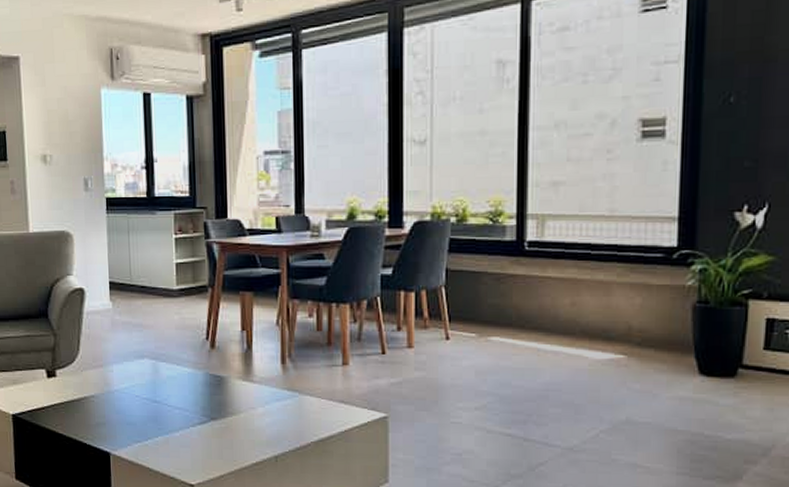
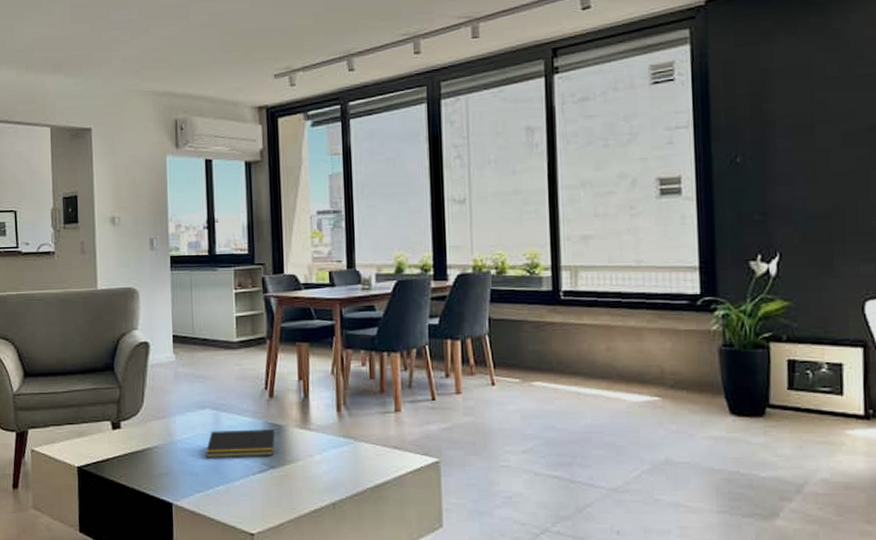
notepad: none [144,380,217,409] -> present [205,429,275,458]

